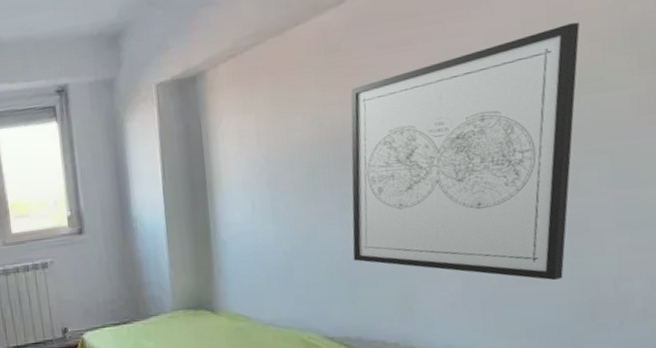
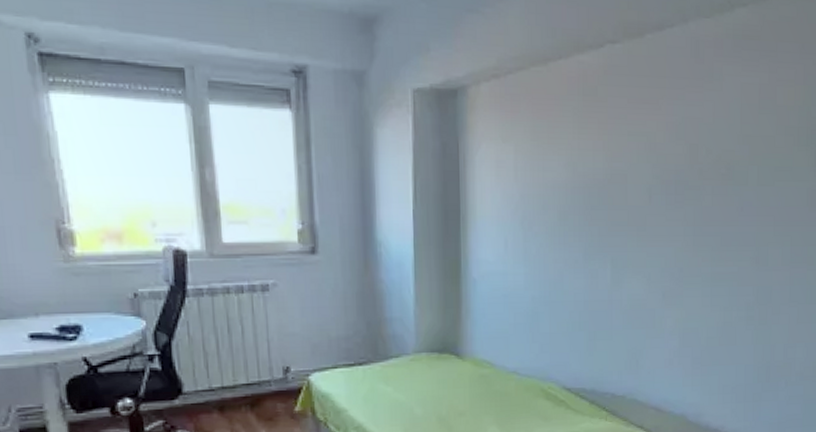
wall art: present [350,22,580,281] -> none [593,115,780,344]

